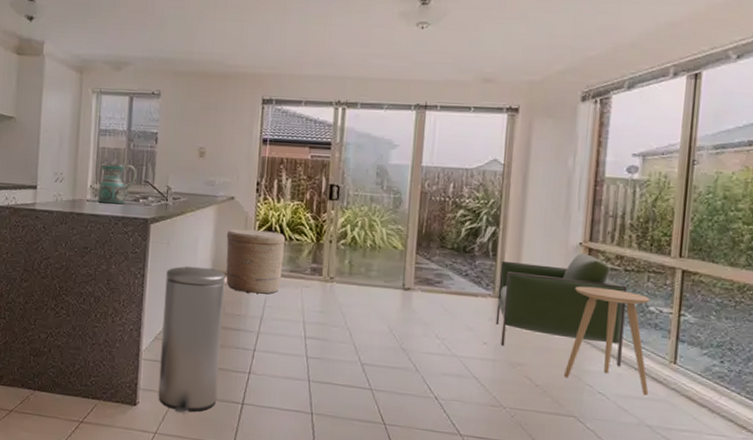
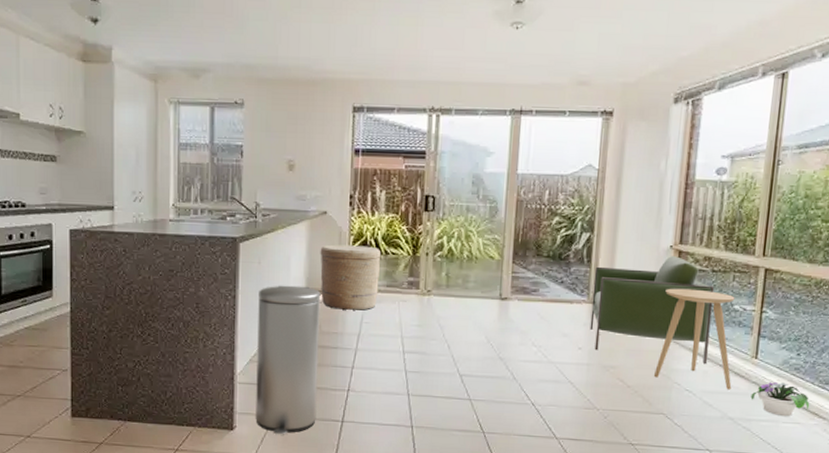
ceramic pitcher: present [97,163,137,205] -> none [181,179,222,223]
potted flower: none [670,386,737,429] -> present [750,378,810,417]

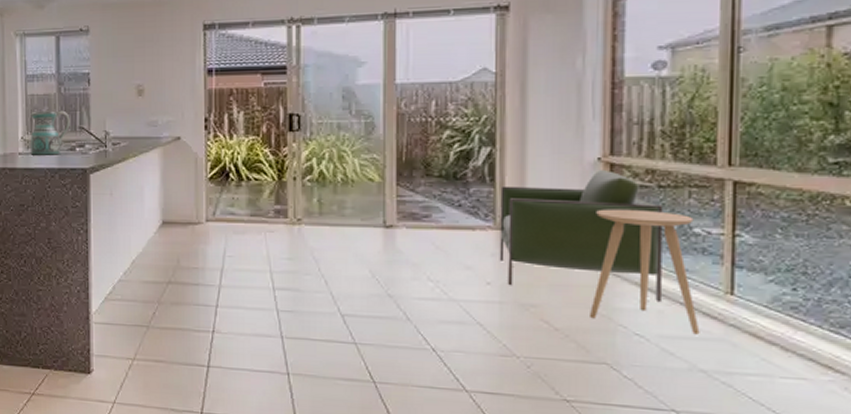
ceramic pitcher: none [181,179,222,223] -> present [30,110,70,155]
pedal bin: present [255,285,321,435] -> none [112,217,179,381]
basket: present [320,244,382,311] -> none [175,172,243,243]
potted flower: present [750,378,810,417] -> none [729,320,819,371]

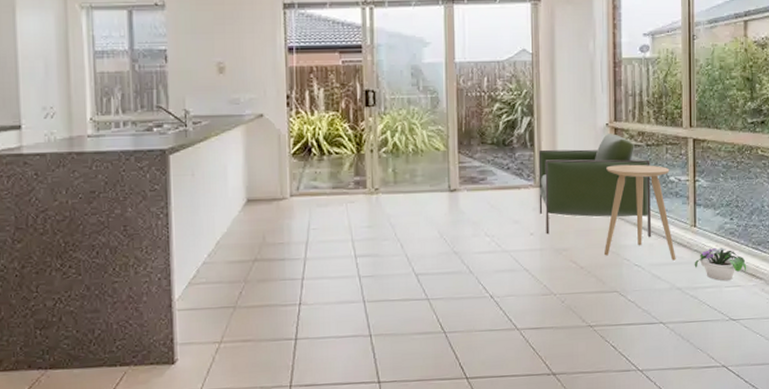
ceramic pitcher: present [30,110,70,155] -> none [100,89,146,137]
potted flower: none [729,320,819,371] -> present [694,244,747,281]

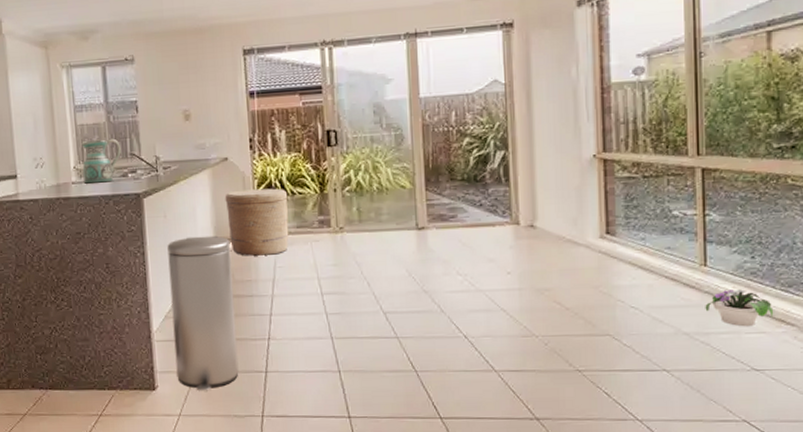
ceramic pitcher: none [100,89,146,137] -> present [81,138,121,184]
pedal bin: none [194,196,267,363] -> present [167,235,239,391]
basket: none [258,147,324,218] -> present [225,188,289,256]
armchair: present [538,134,652,238] -> none [514,165,652,278]
side table: present [605,164,676,261] -> none [594,198,682,303]

